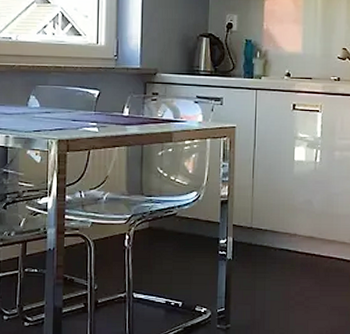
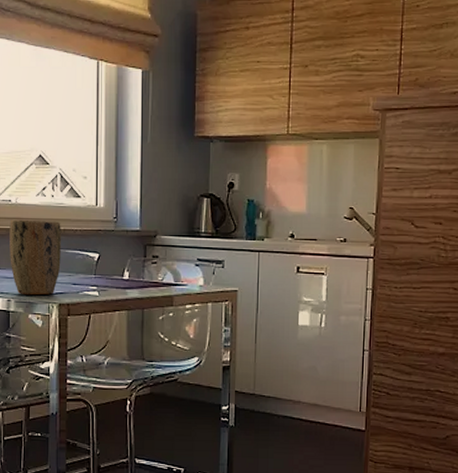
plant pot: none [9,56,62,132] -> present [9,219,62,296]

